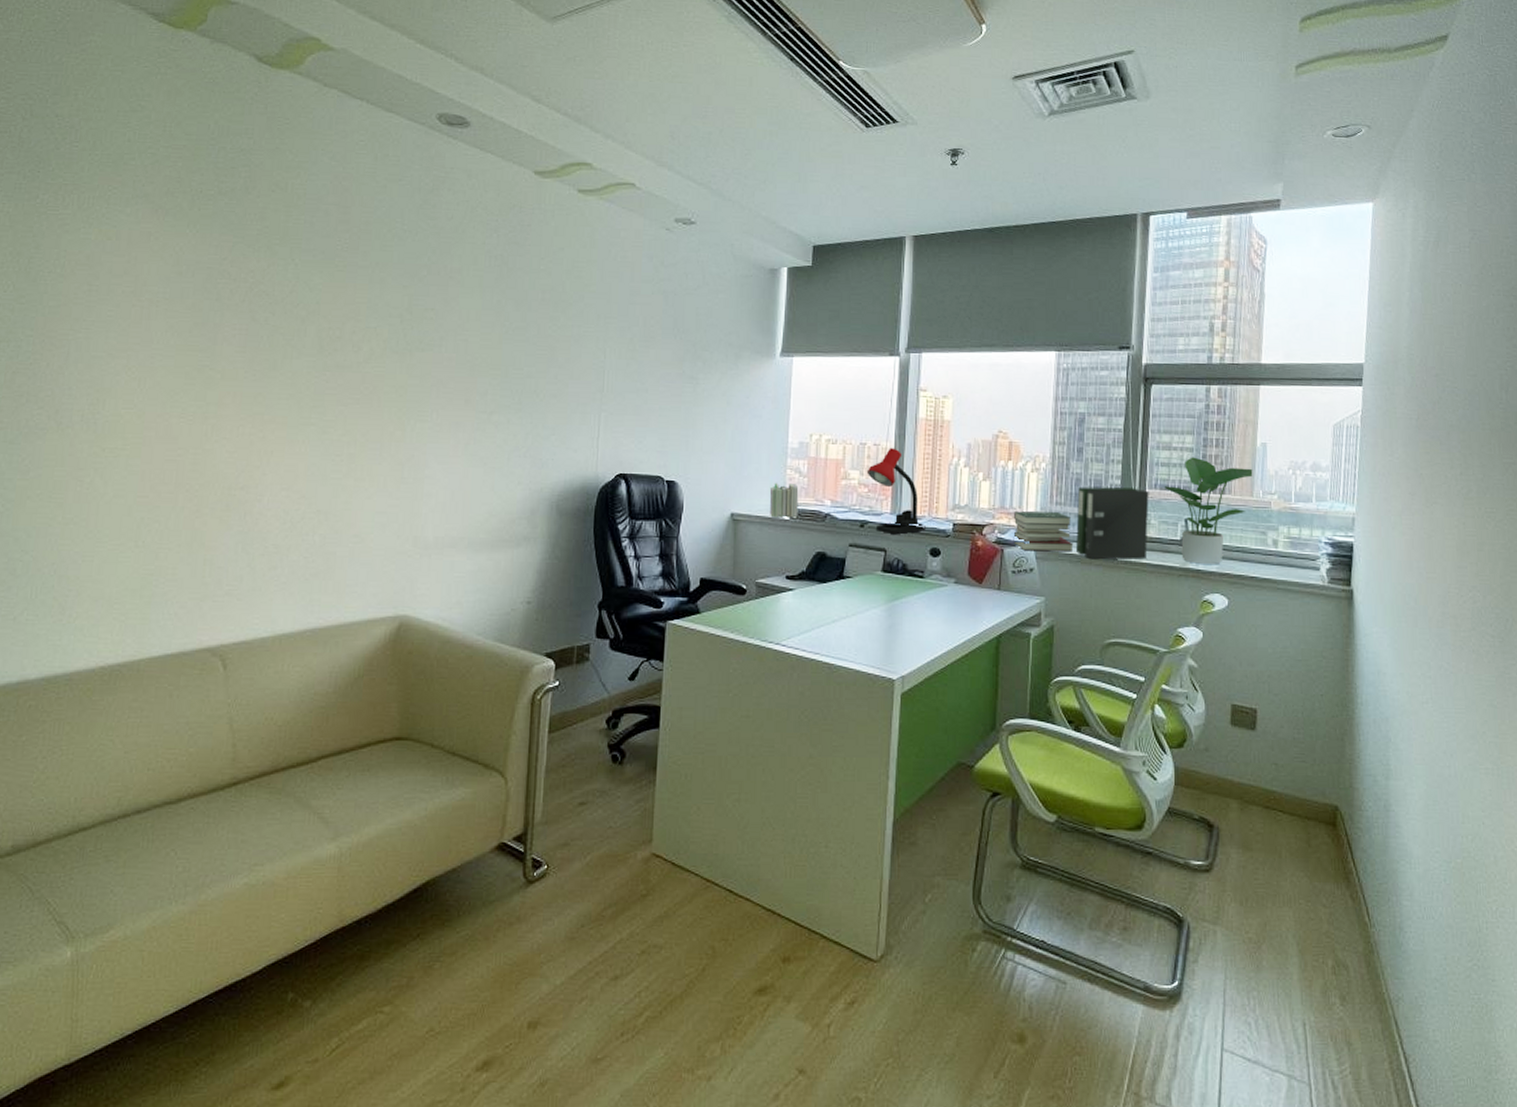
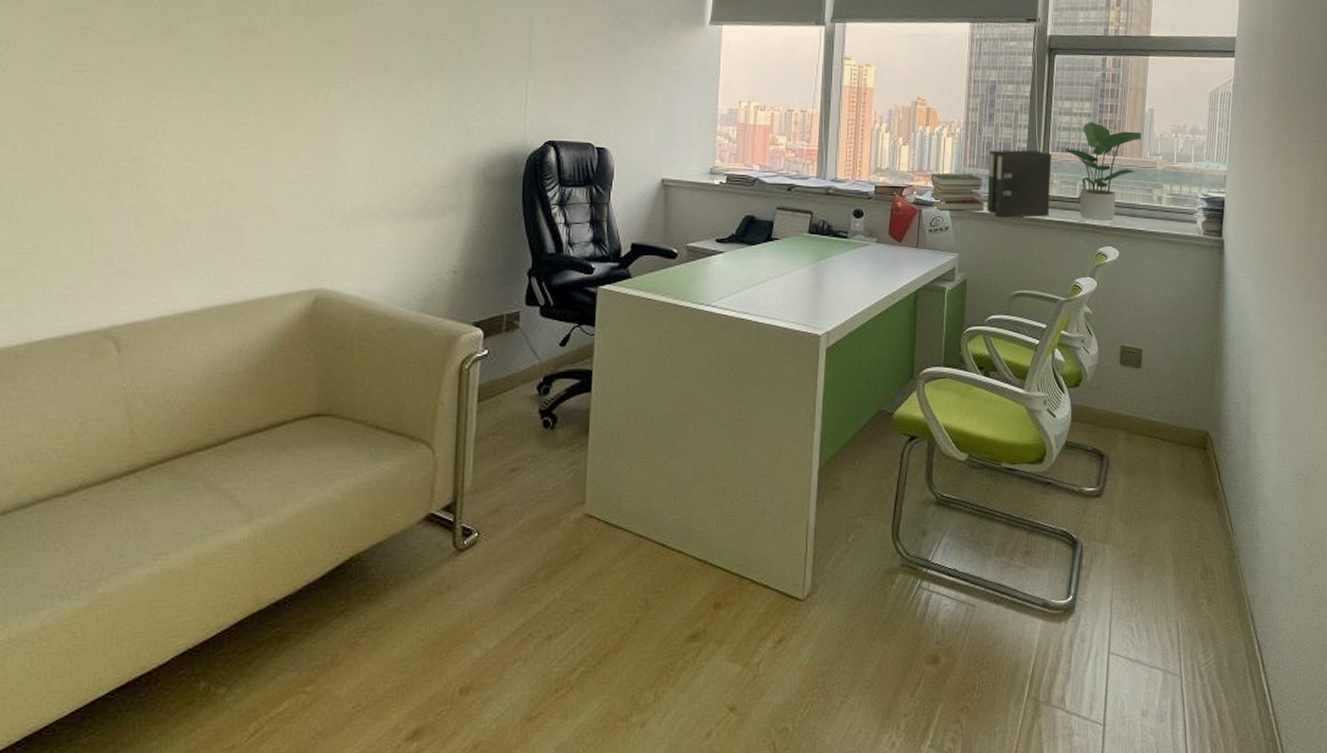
books: present [770,482,799,518] -> none [700,148,728,183]
desk lamp: present [868,448,926,534] -> none [795,114,849,196]

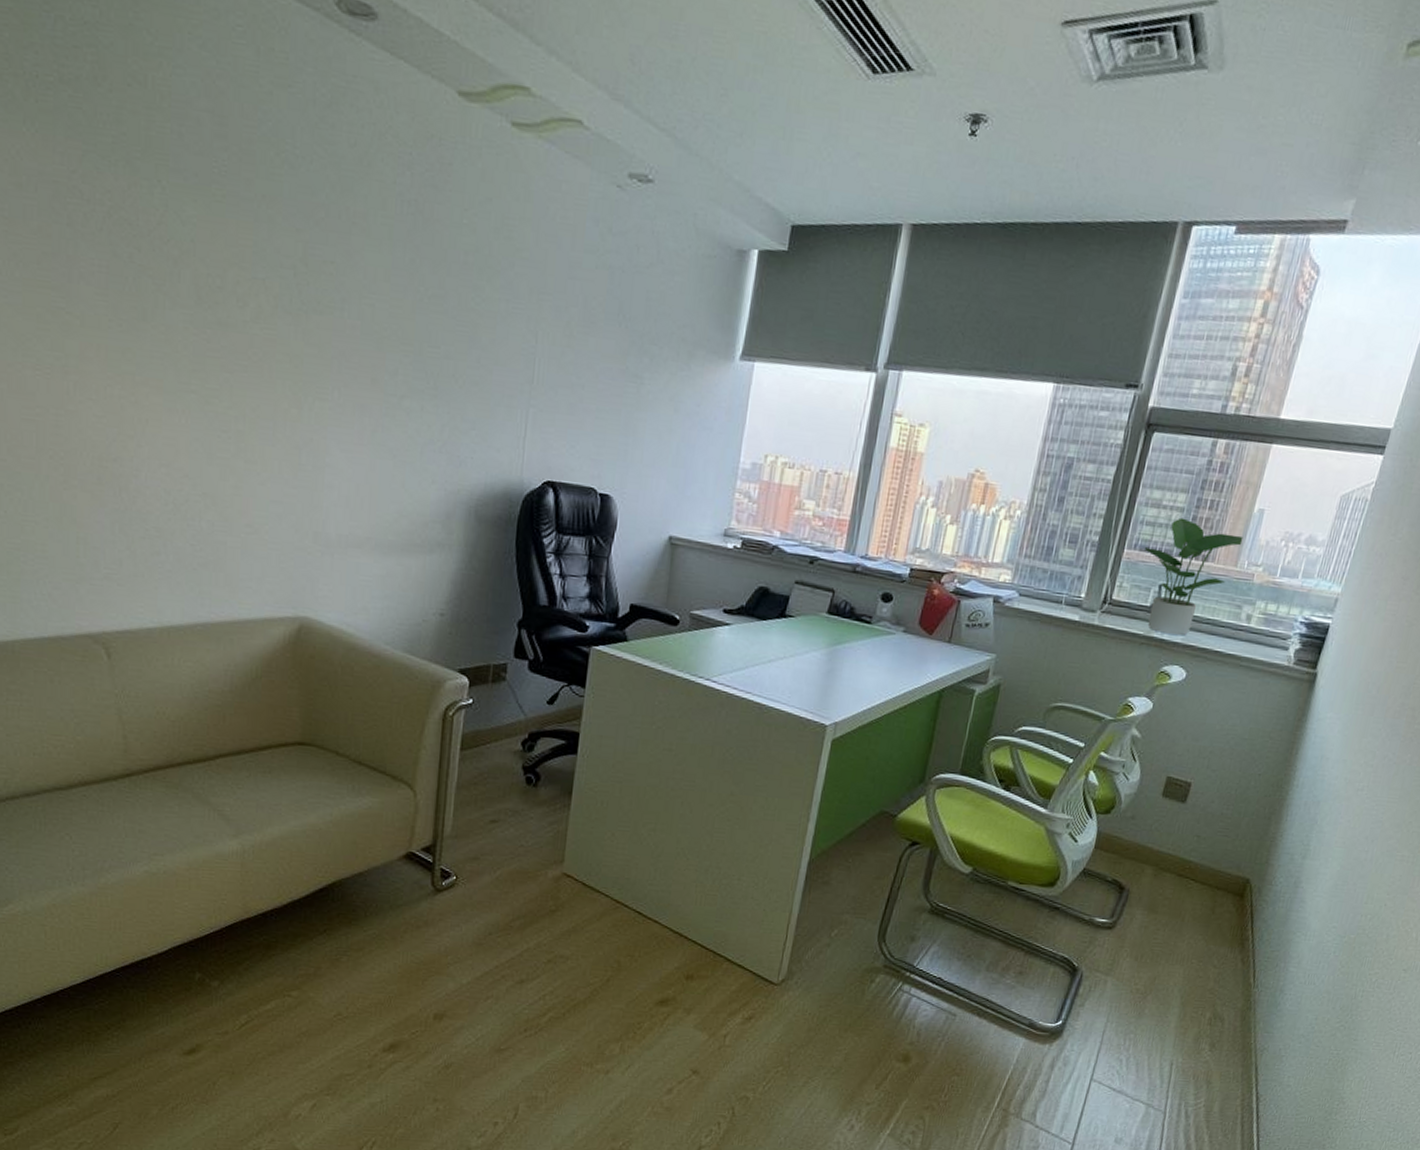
books: present [930,174,985,211] -> none [972,561,1038,610]
binder: present [987,150,1052,217] -> none [1038,540,1127,624]

